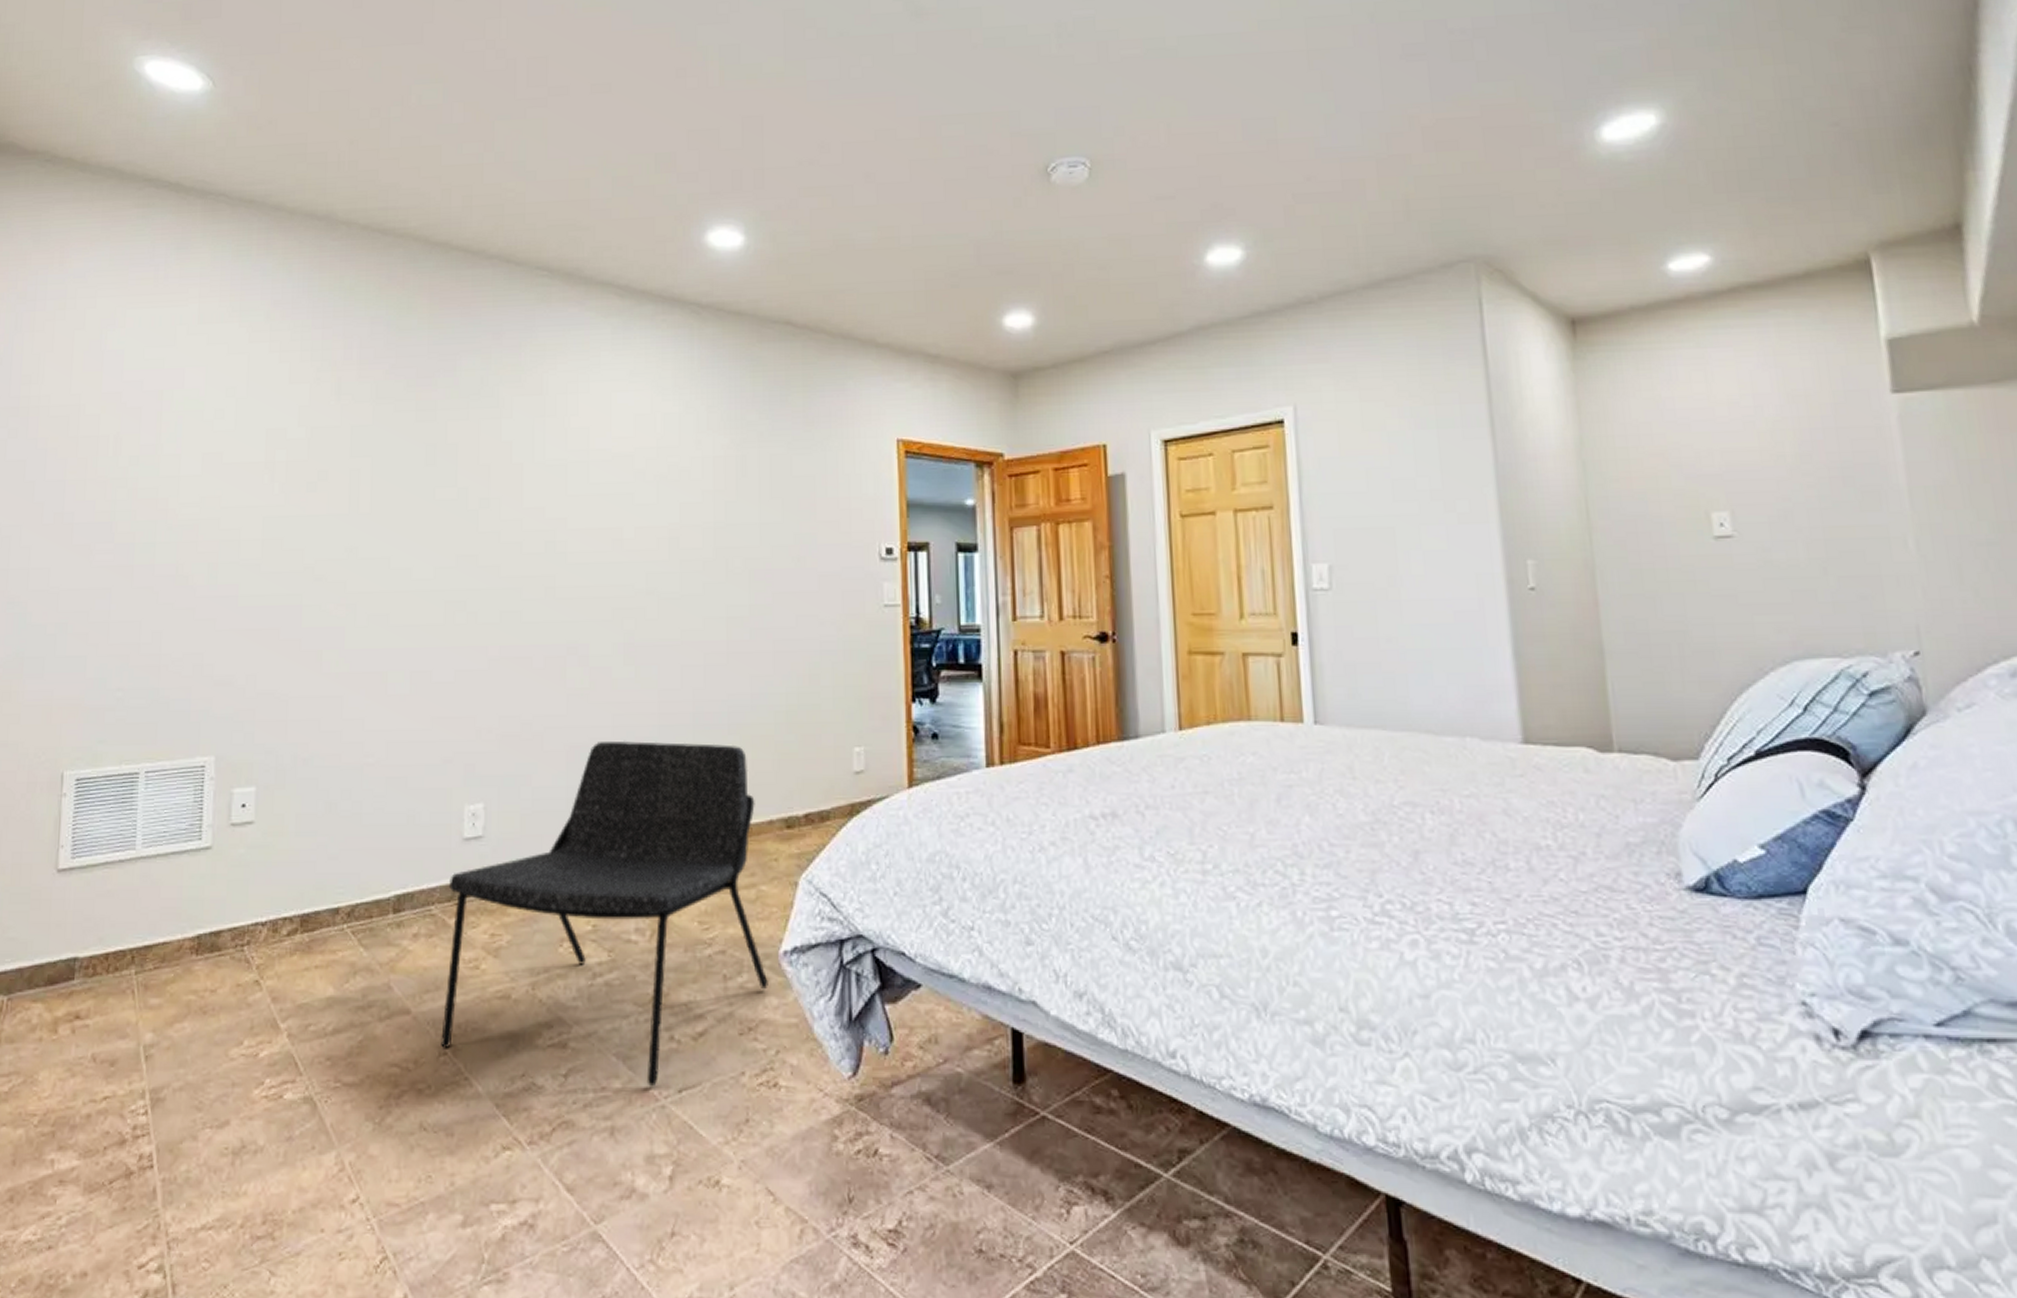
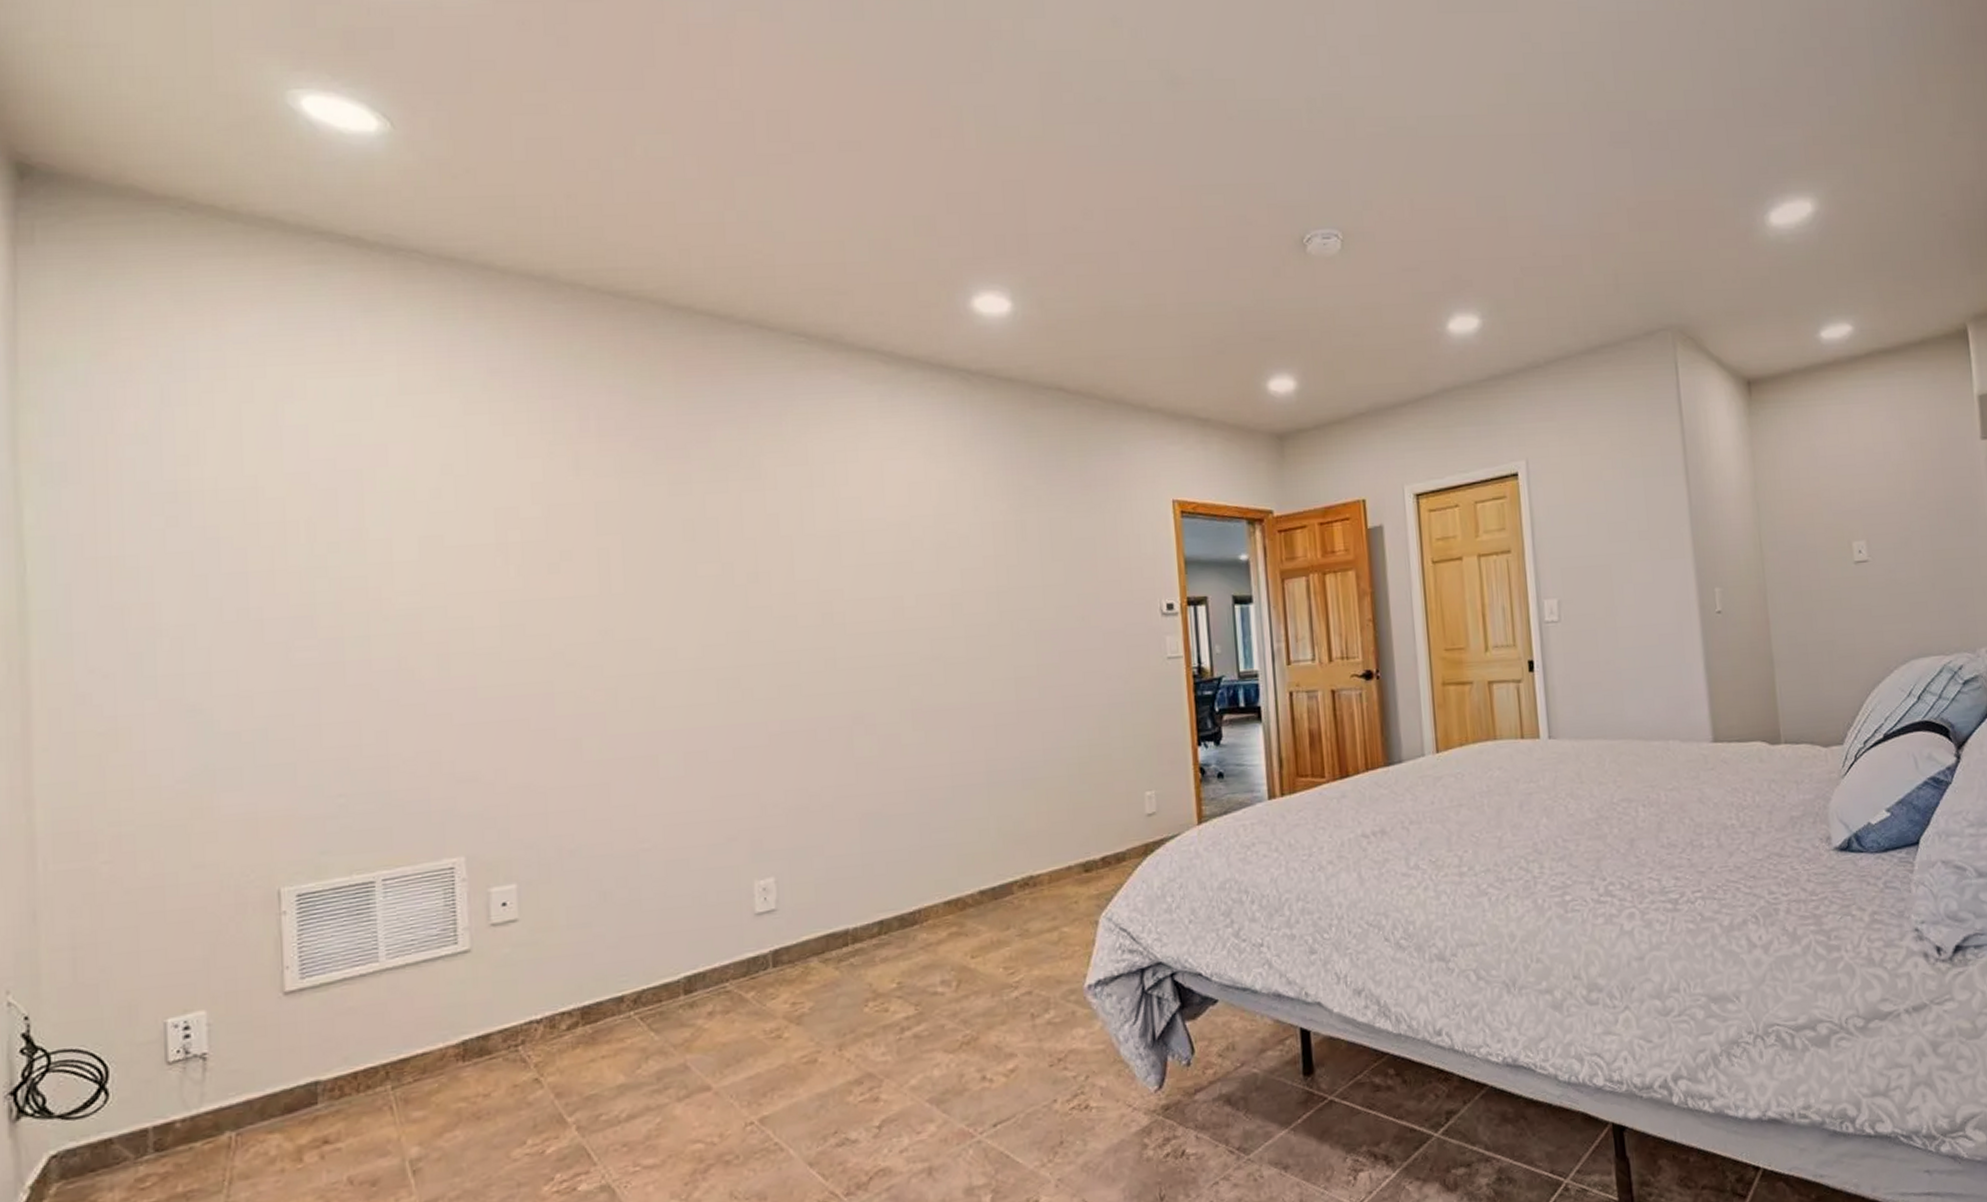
chair: present [441,740,768,1087] -> none [743,799,1075,1126]

